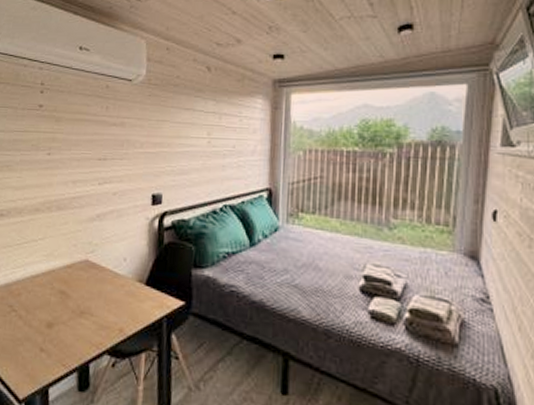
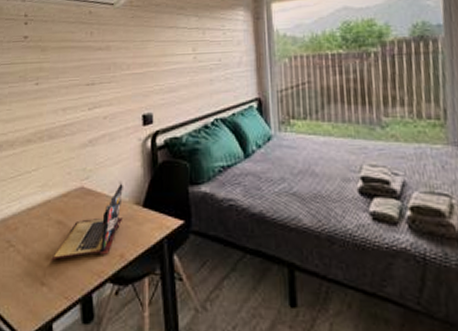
laptop: none [51,261,128,329] -> present [51,184,123,261]

